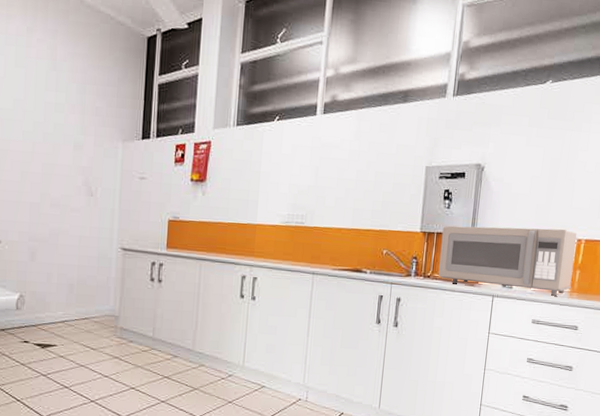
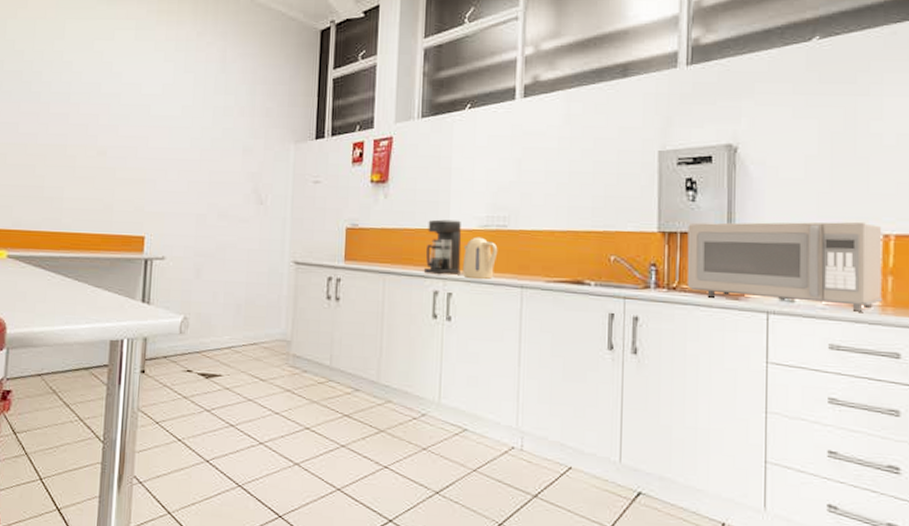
coffee maker: none [234,215,267,263] -> present [423,219,462,276]
kettle: none [266,231,296,267] -> present [462,236,498,280]

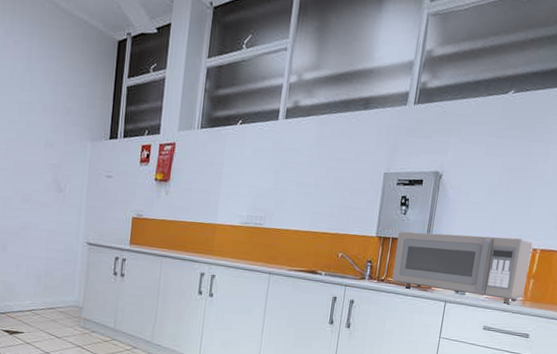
coffee maker: present [423,219,462,276] -> none [193,215,227,262]
kettle: present [462,236,498,280] -> none [224,231,254,267]

